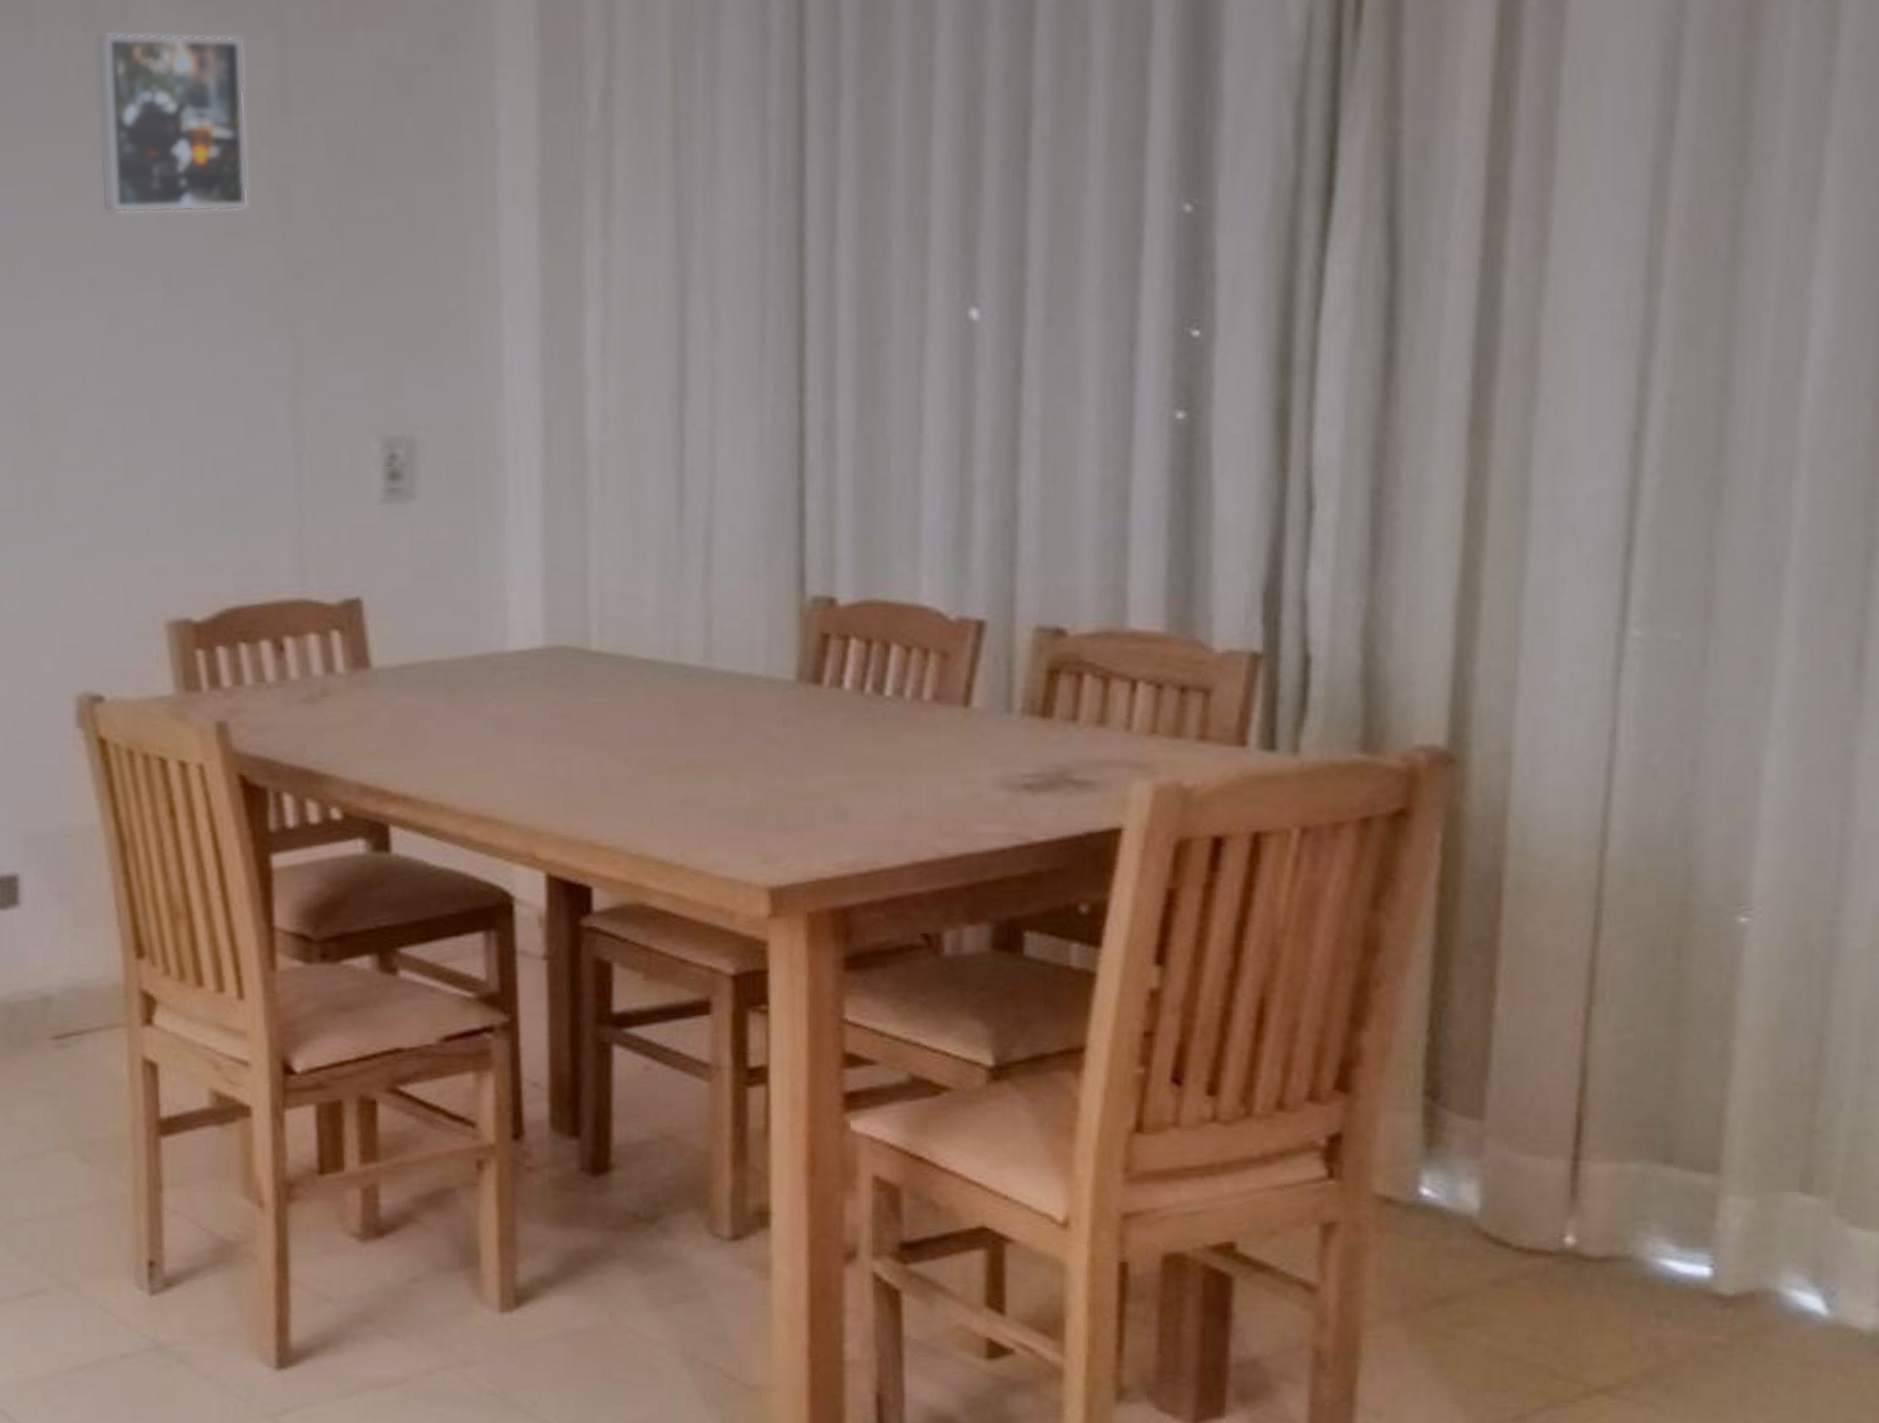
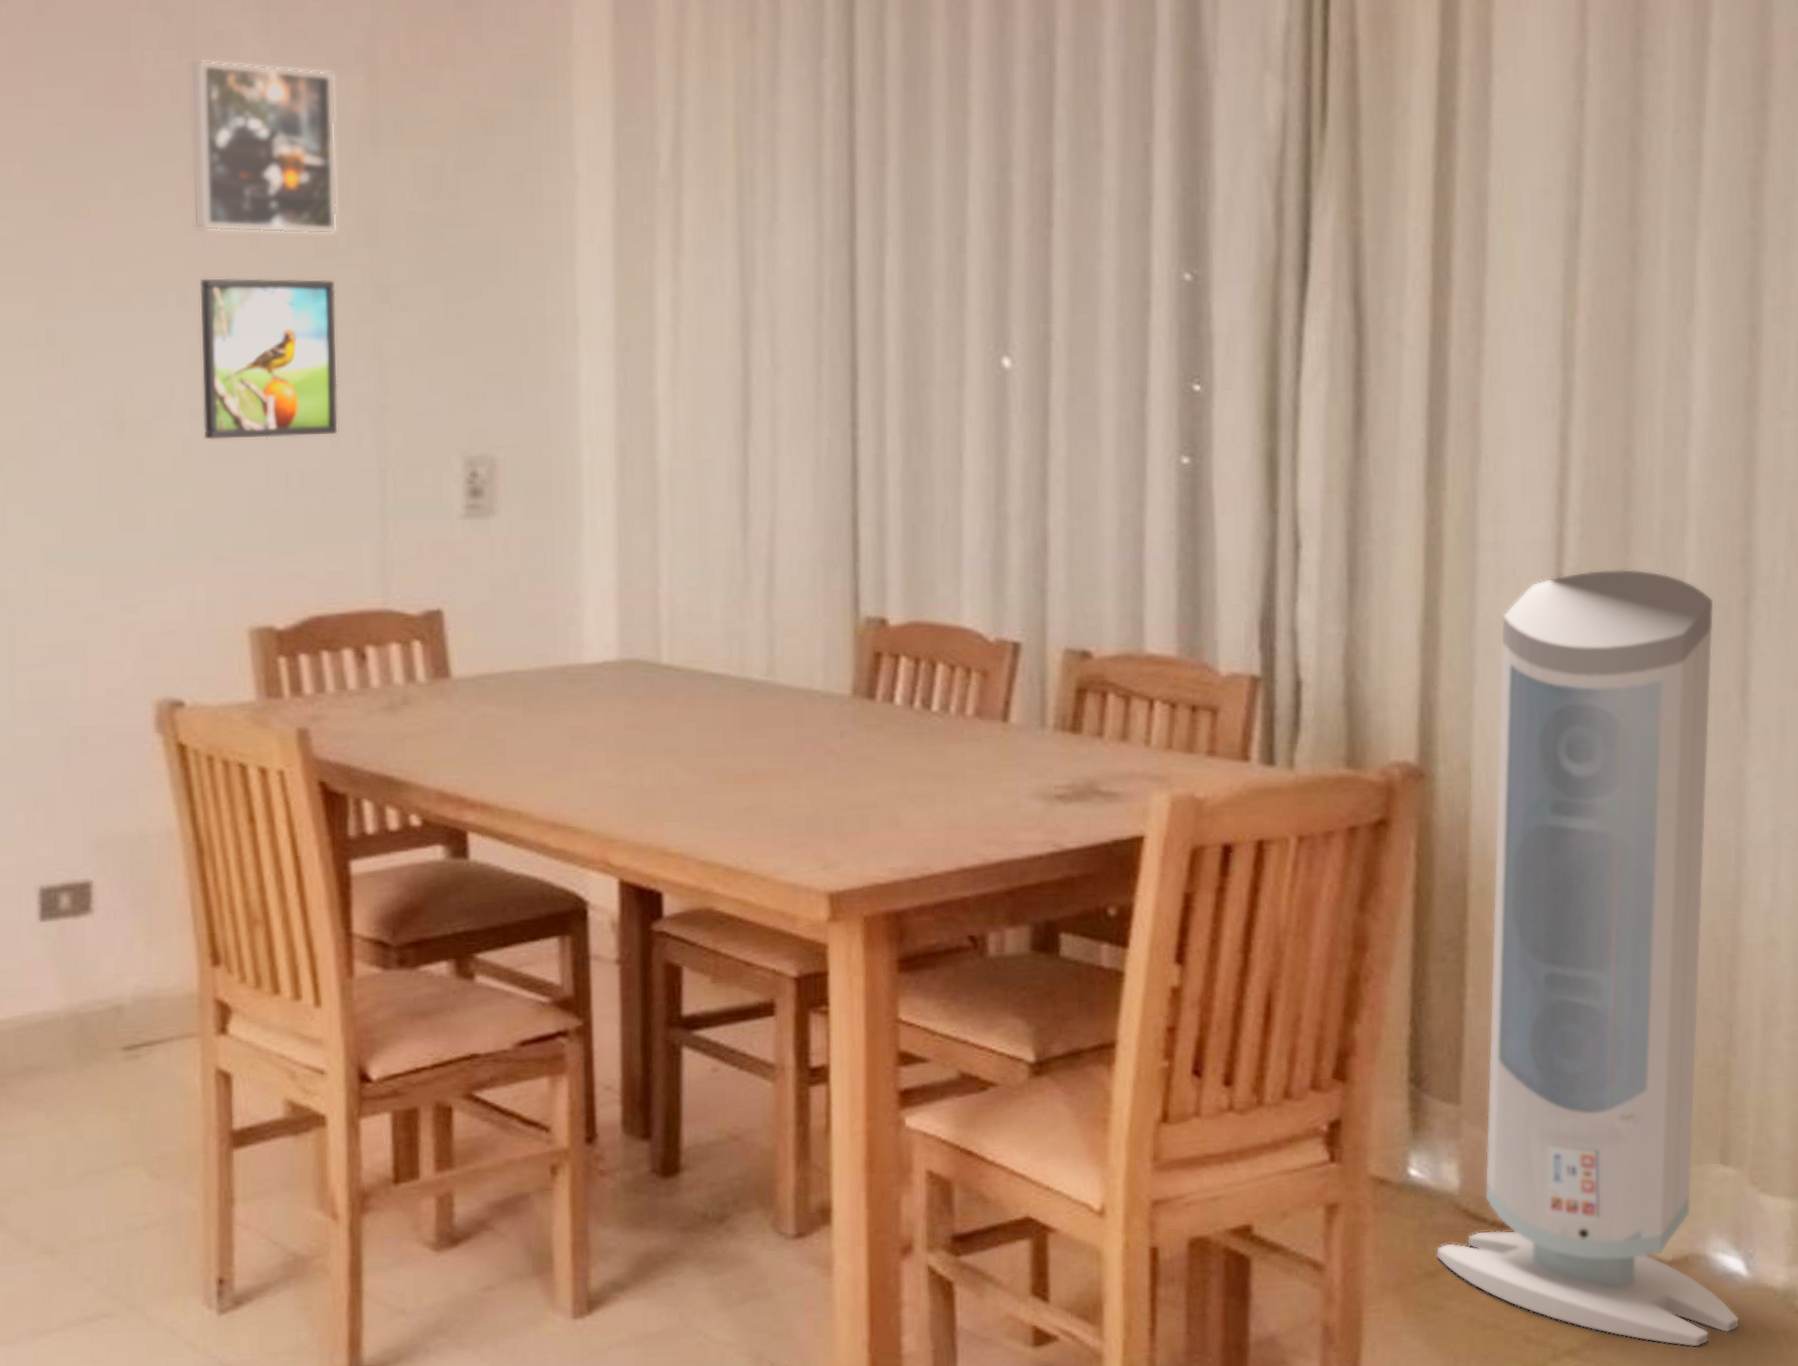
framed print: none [110,258,252,430] -> present [199,278,338,440]
air purifier: none [1449,522,1827,1391] -> present [1435,569,1740,1348]

